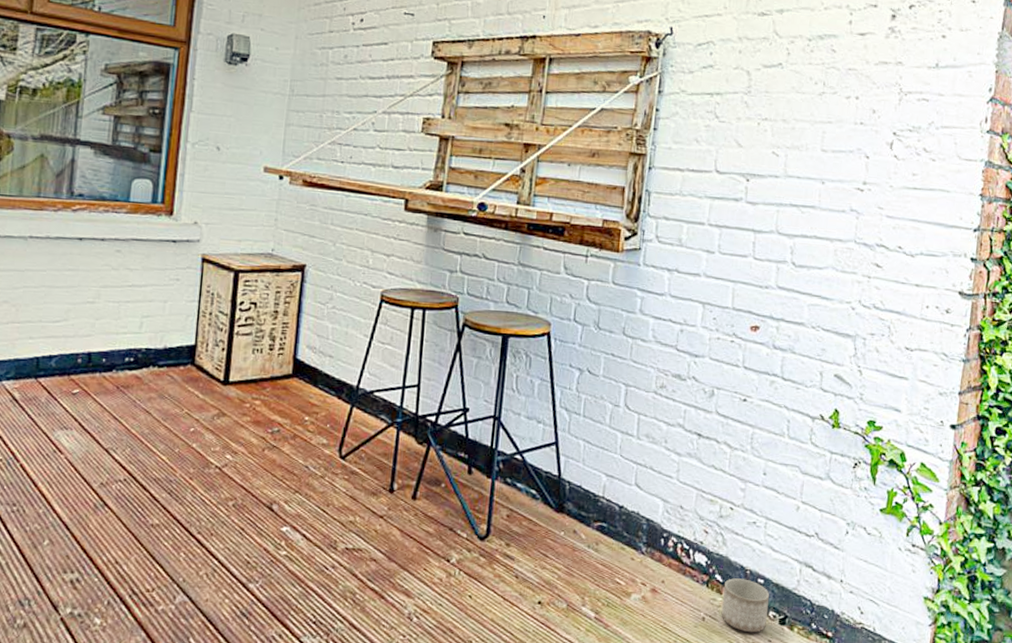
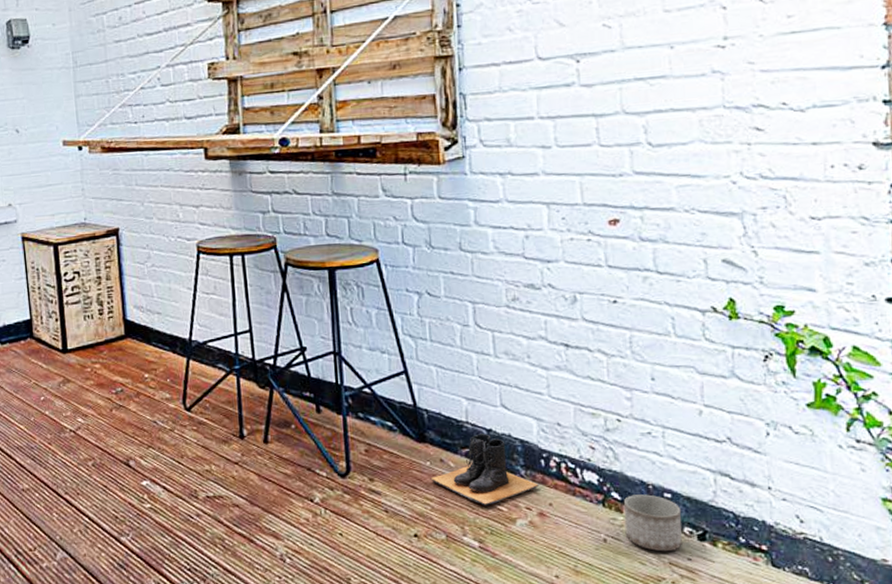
boots: none [561,509,656,579] -> present [430,434,539,506]

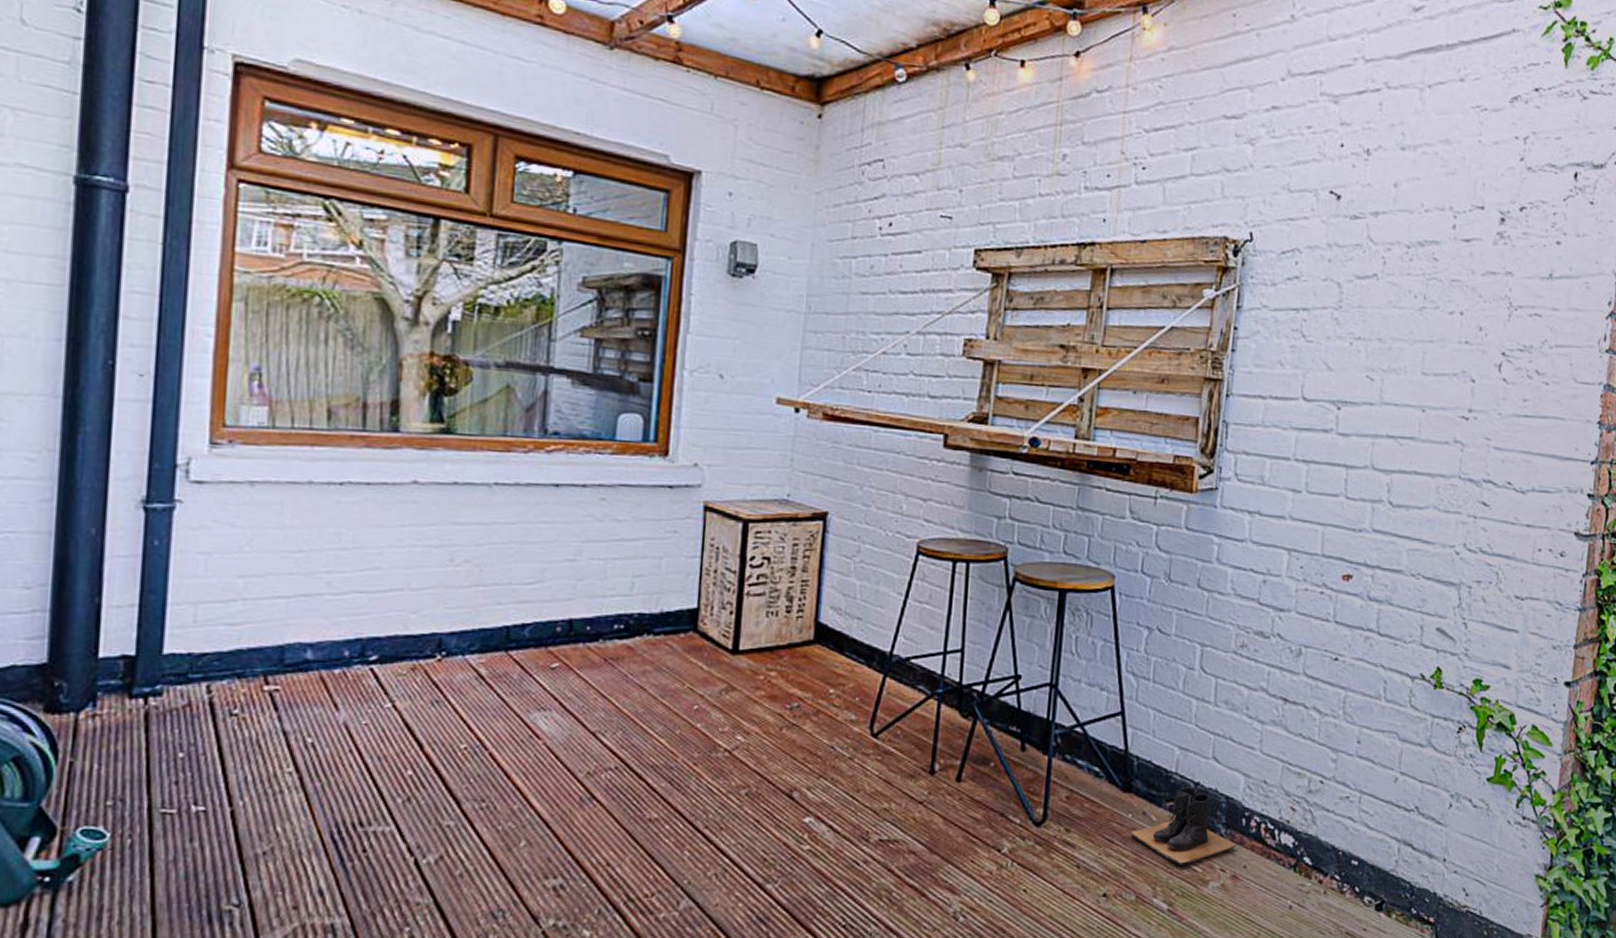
planter: present [623,494,682,552] -> none [1310,860,1365,921]

